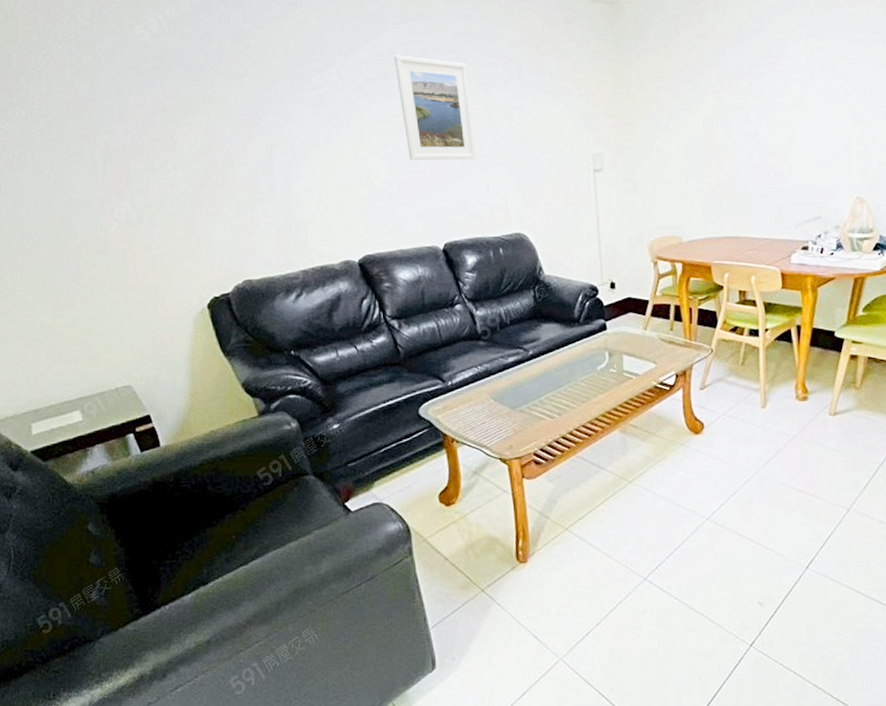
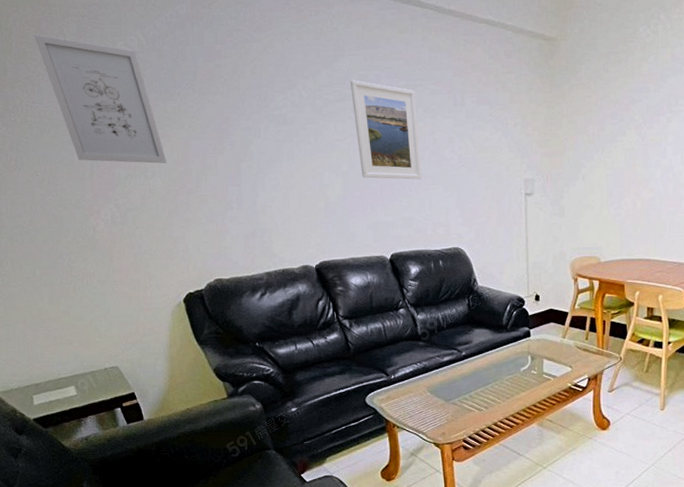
wall art: none [43,21,190,155] -> present [34,34,167,164]

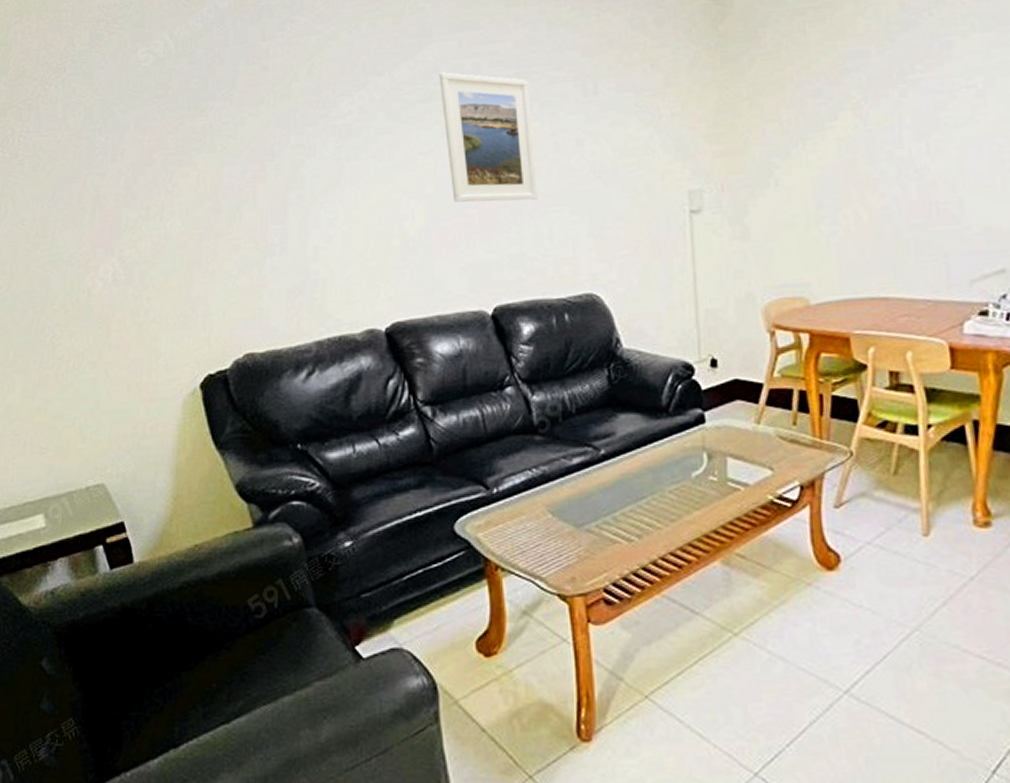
wall art: present [34,34,167,164] -> none [37,47,191,202]

